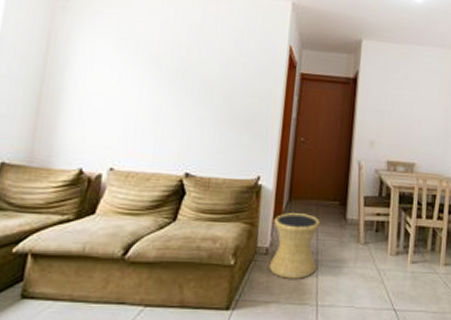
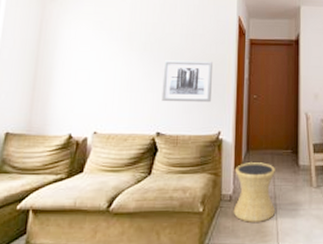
wall art: none [193,90,256,143] -> present [161,60,212,103]

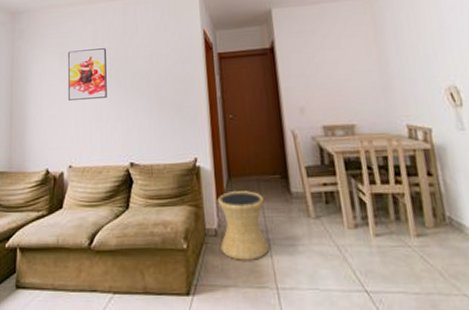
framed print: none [98,21,143,70] -> present [67,48,107,101]
wall art: present [161,60,212,103] -> none [130,81,183,129]

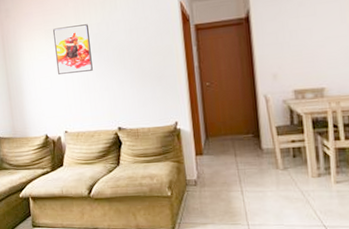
side table: present [218,191,270,261] -> none [197,148,242,204]

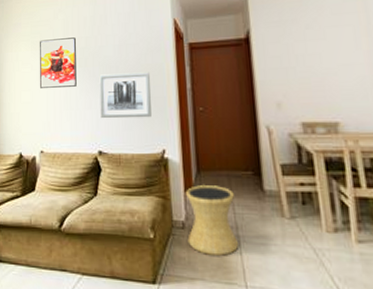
wall art: none [113,53,164,98] -> present [99,72,152,119]
side table: none [197,148,242,204] -> present [186,185,240,256]

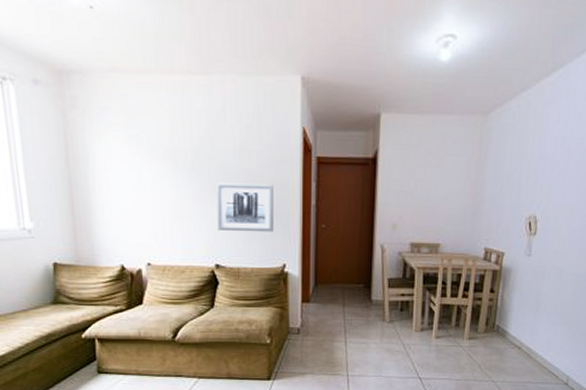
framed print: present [39,37,77,88] -> none [138,133,189,194]
side table: present [186,185,240,256] -> none [301,297,346,354]

